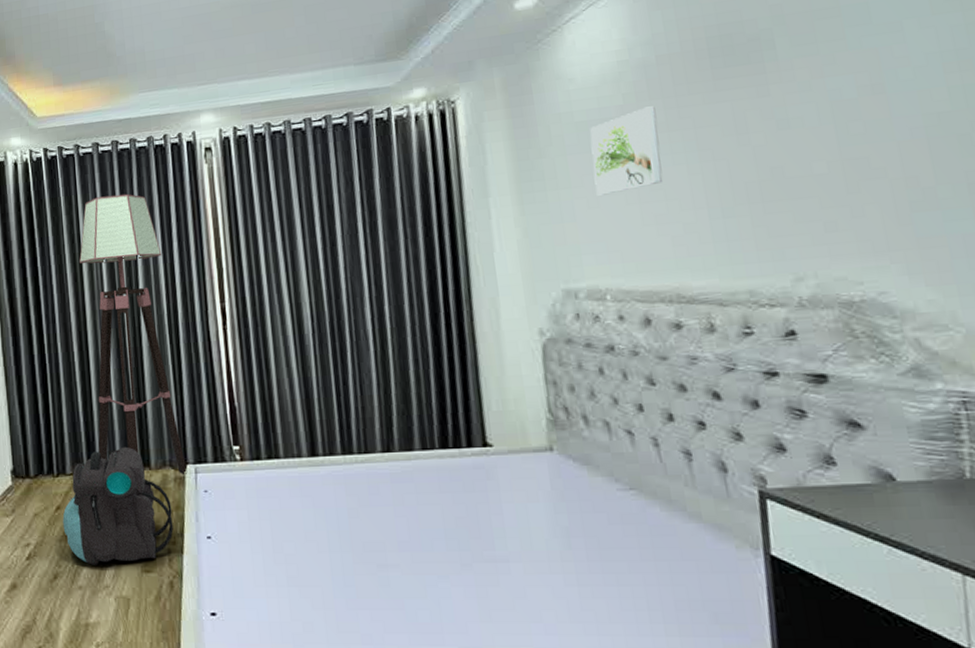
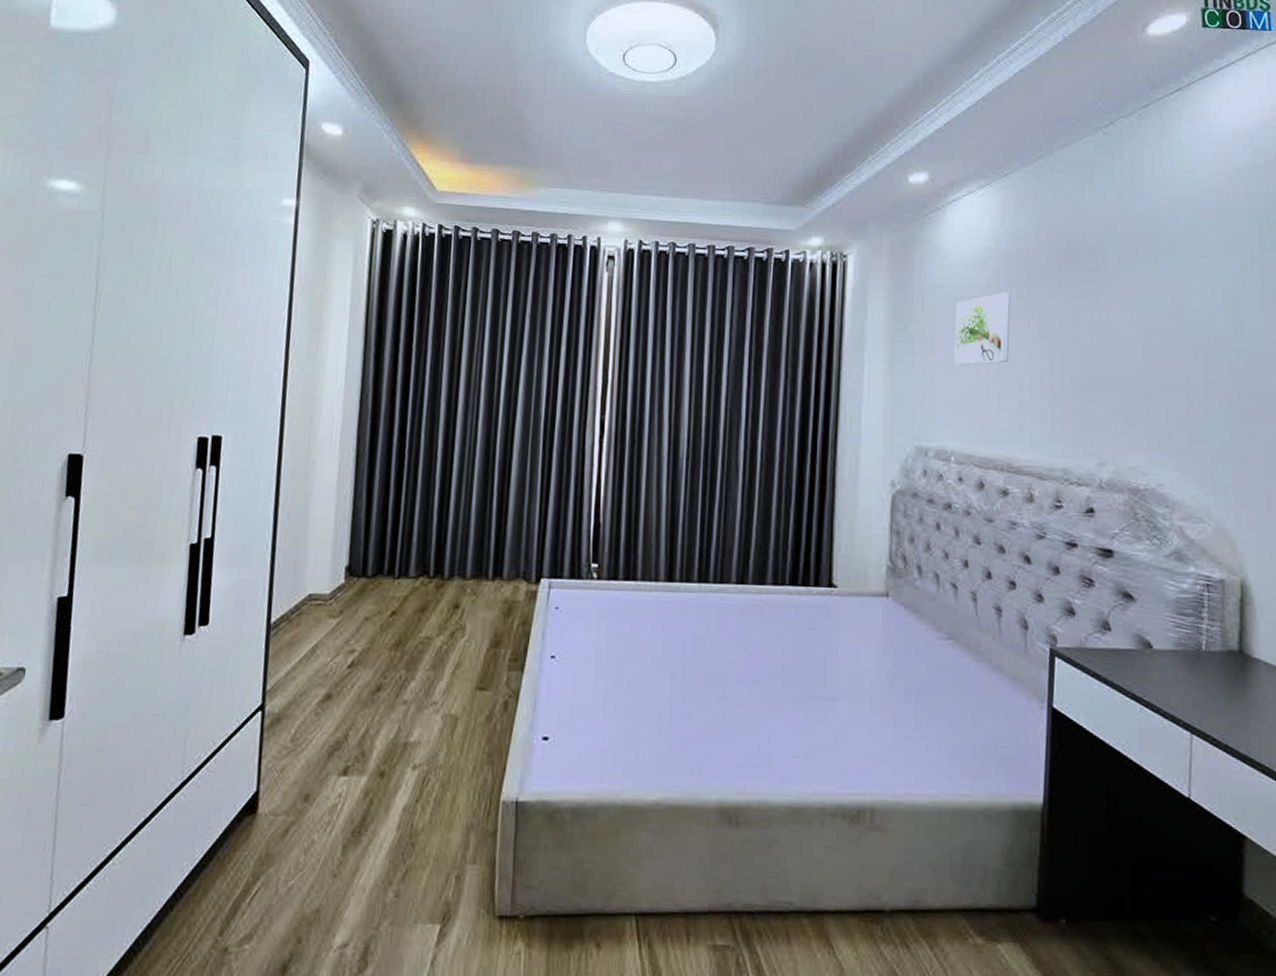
backpack: present [62,446,174,565] -> none [396,553,519,679]
floor lamp: present [79,194,188,474] -> none [448,286,548,588]

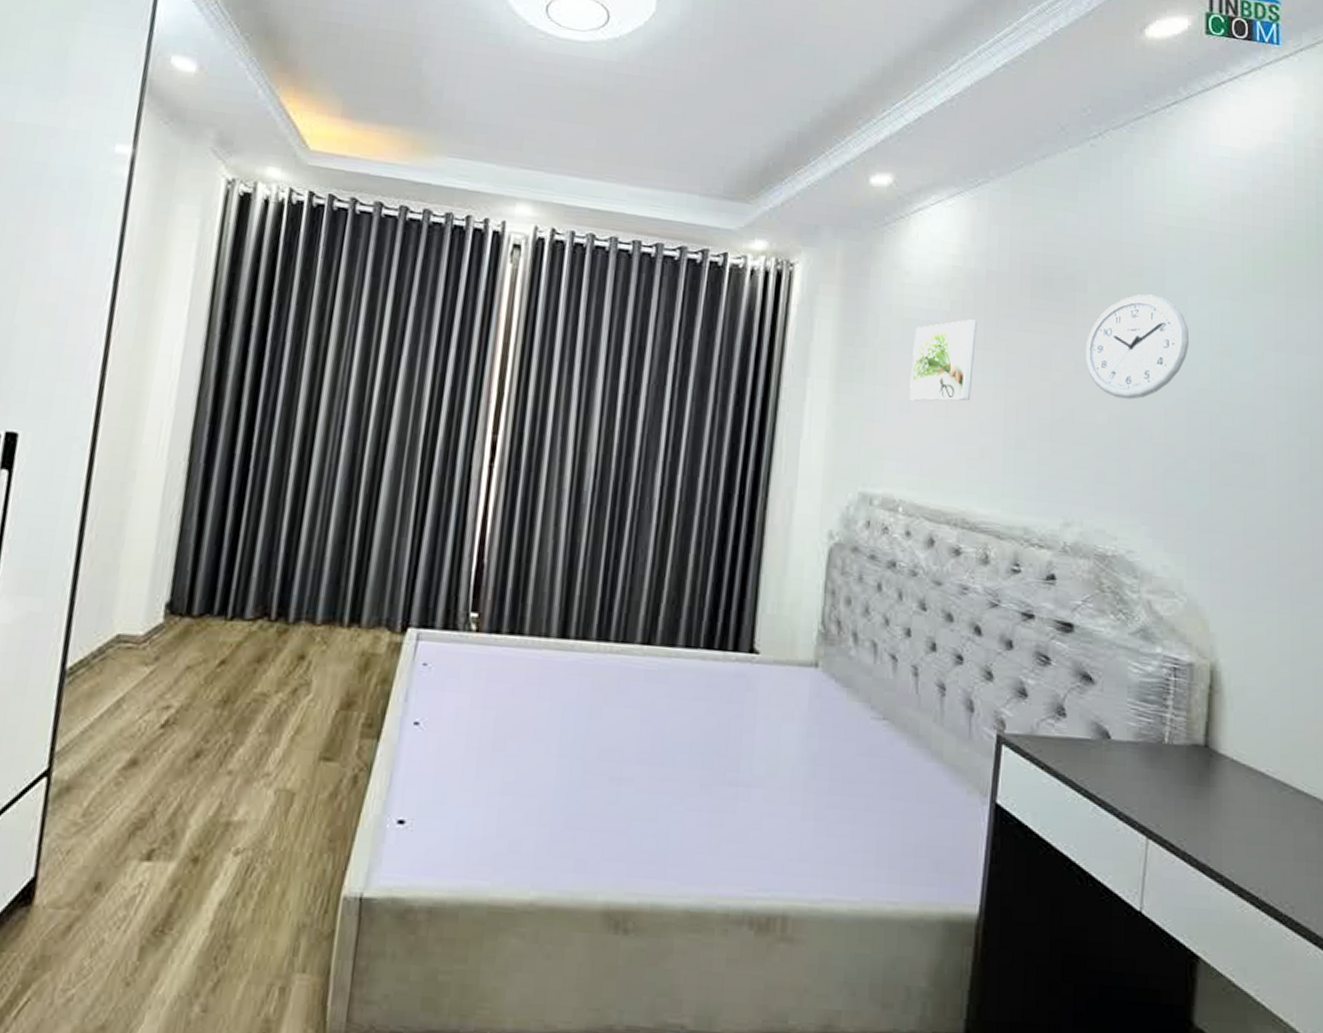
wall clock: none [1109,259,1203,352] -> present [1085,294,1189,399]

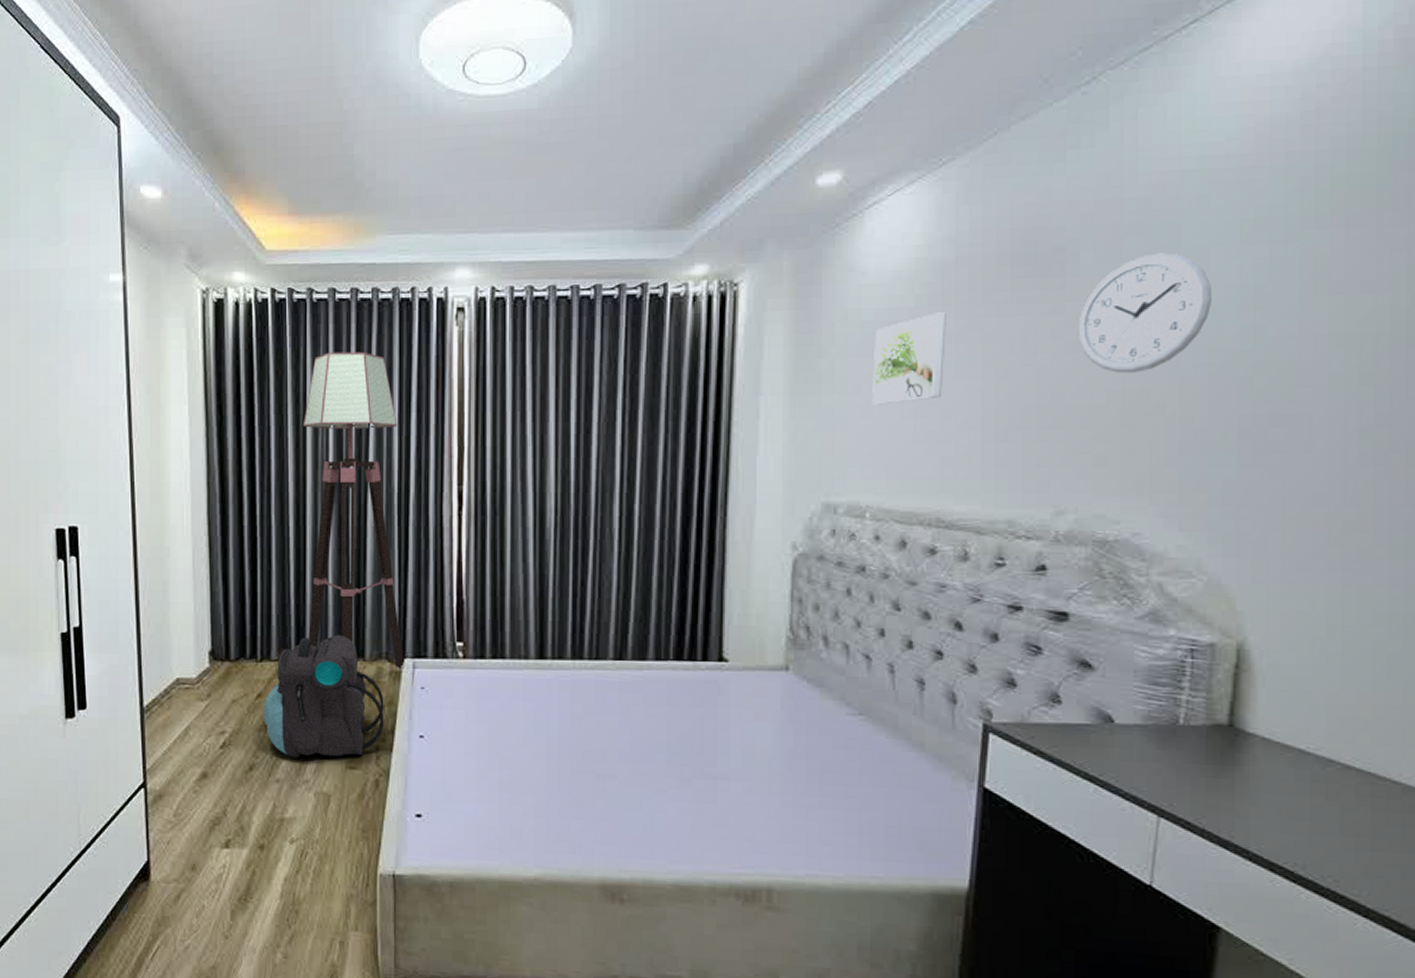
backpack: none [223,593,378,745] -> present [263,634,384,758]
floor lamp: none [295,270,434,640] -> present [304,351,405,669]

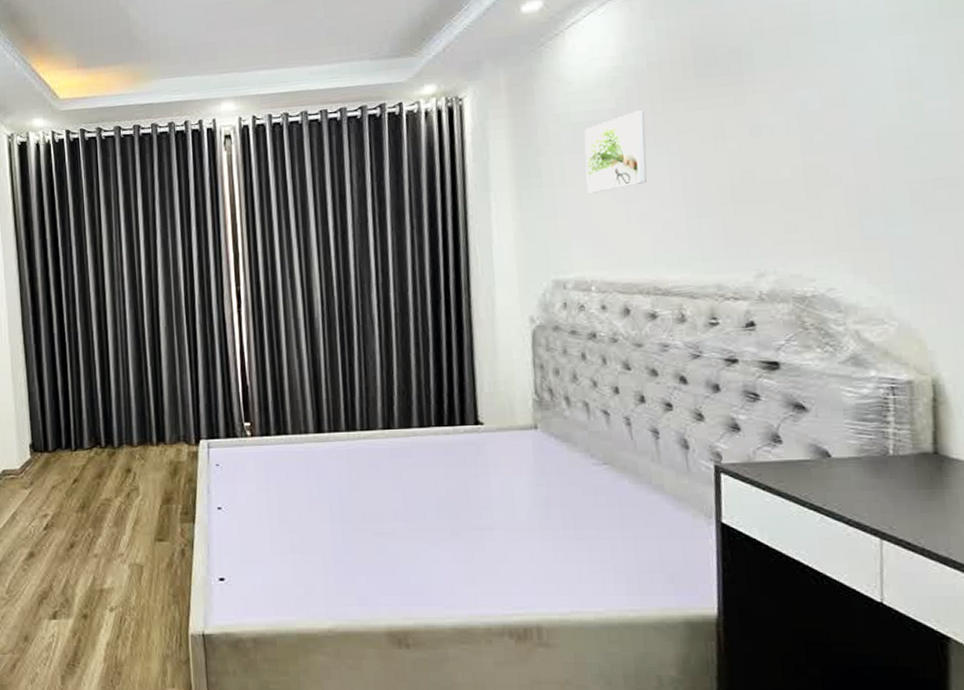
backpack: present [263,634,384,758] -> none [79,422,186,535]
floor lamp: present [304,351,405,669] -> none [100,178,201,449]
wall clock: present [1078,253,1211,373] -> none [758,47,872,152]

